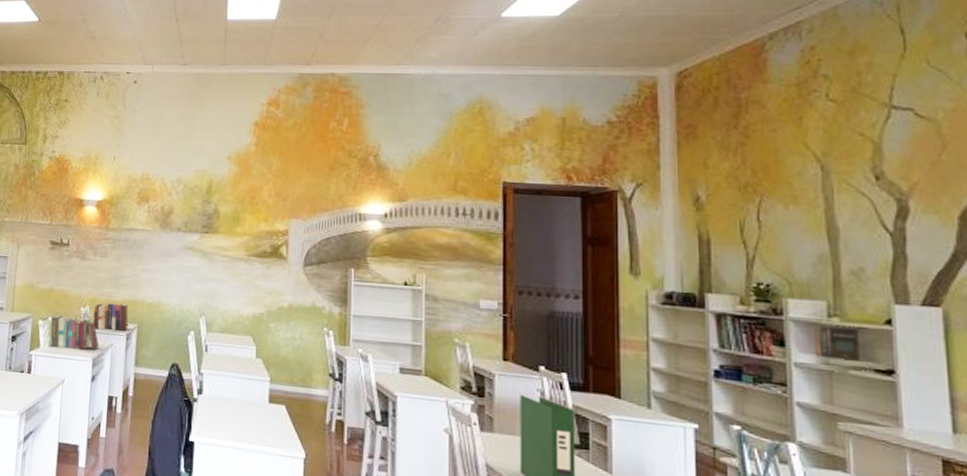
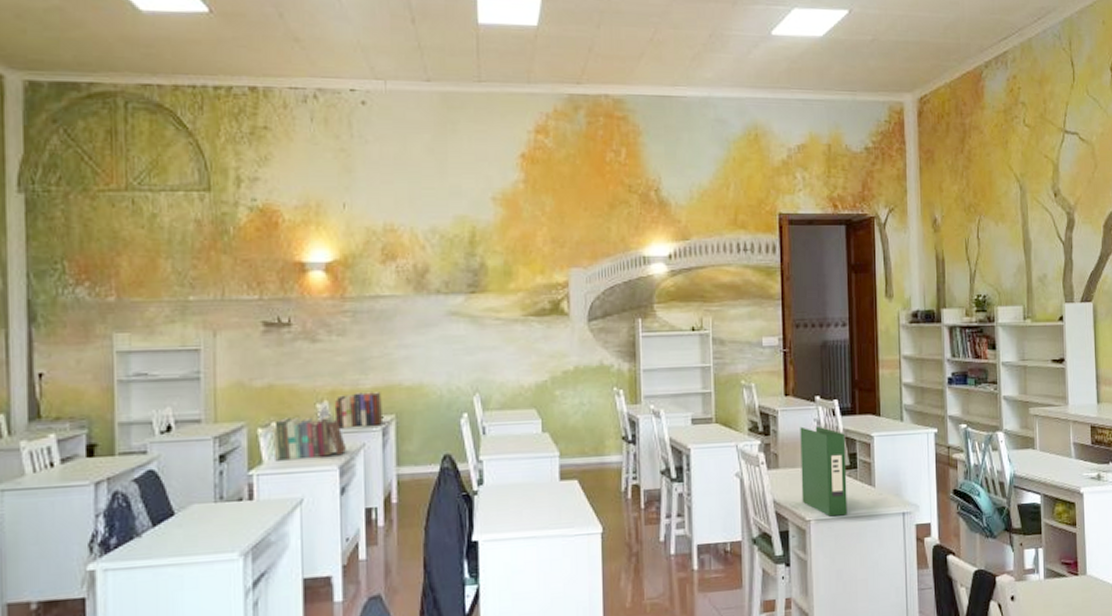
books: present [814,325,860,361] -> none [1015,327,1043,356]

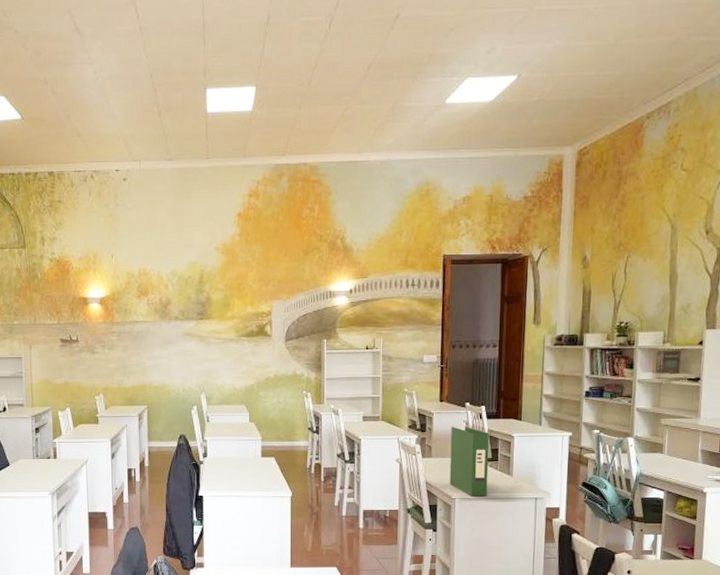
books: present [273,416,347,461] -> none [68,405,116,434]
books: present [334,390,384,429] -> none [107,388,140,414]
books: none [1015,327,1043,356] -> present [652,350,682,374]

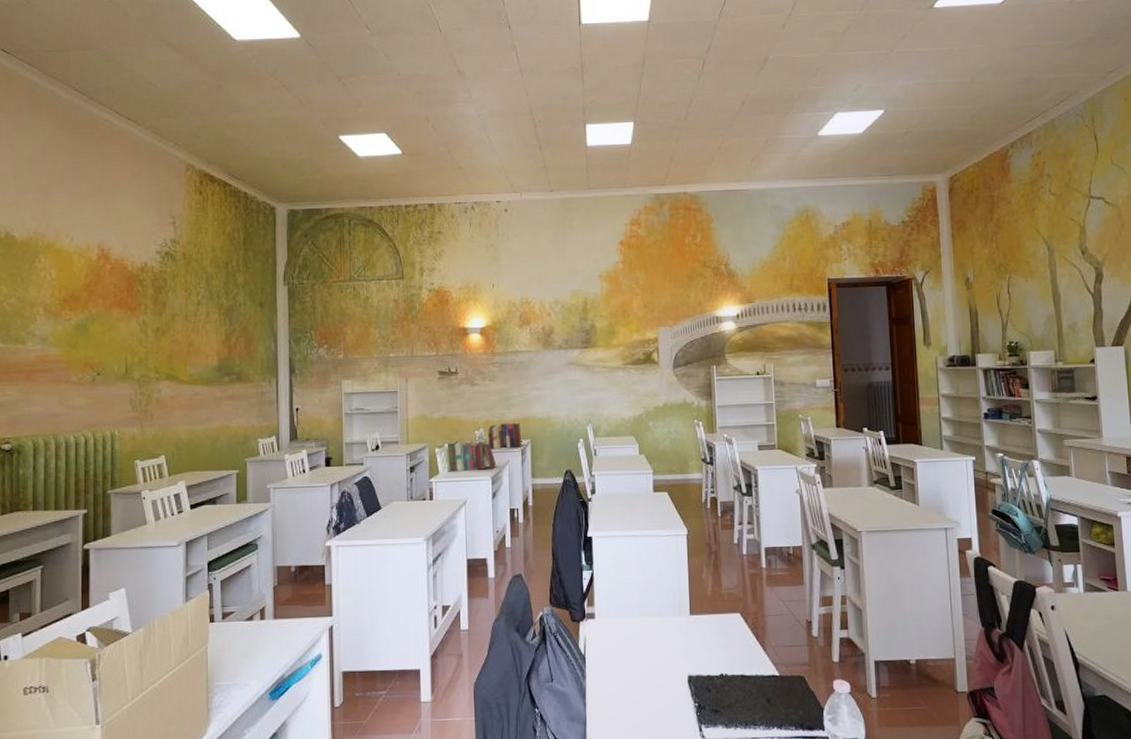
books: none [68,405,116,434] -> present [446,440,497,472]
books: none [107,388,140,414] -> present [487,421,522,449]
binder: present [449,426,490,497] -> none [850,452,895,529]

